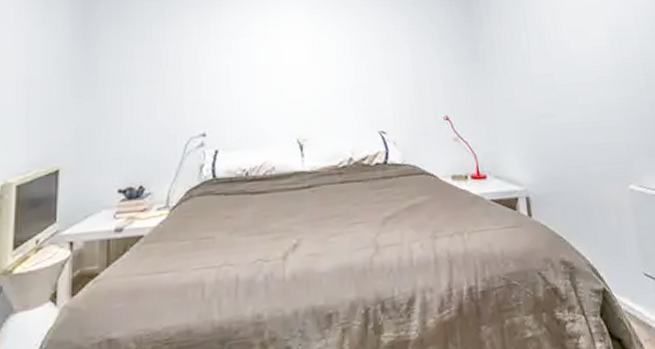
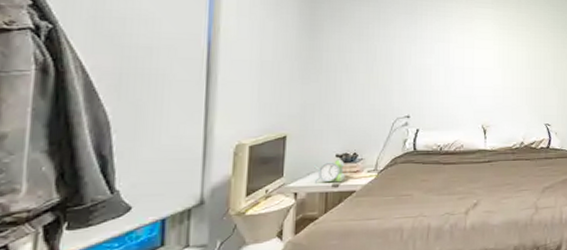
alarm clock: none [93,195,133,228] -> present [314,159,348,183]

